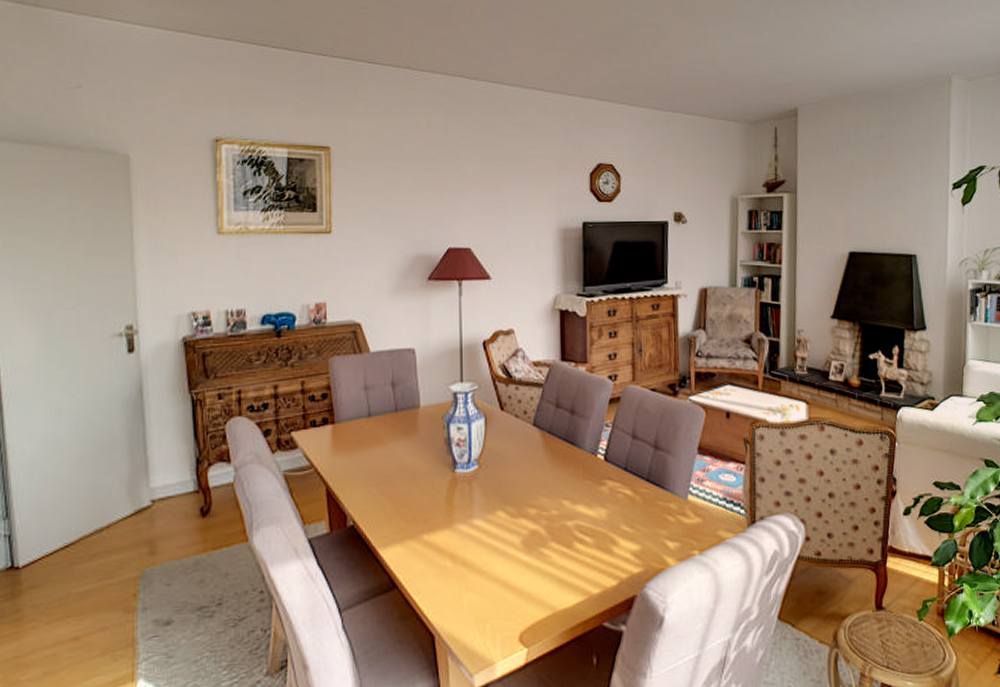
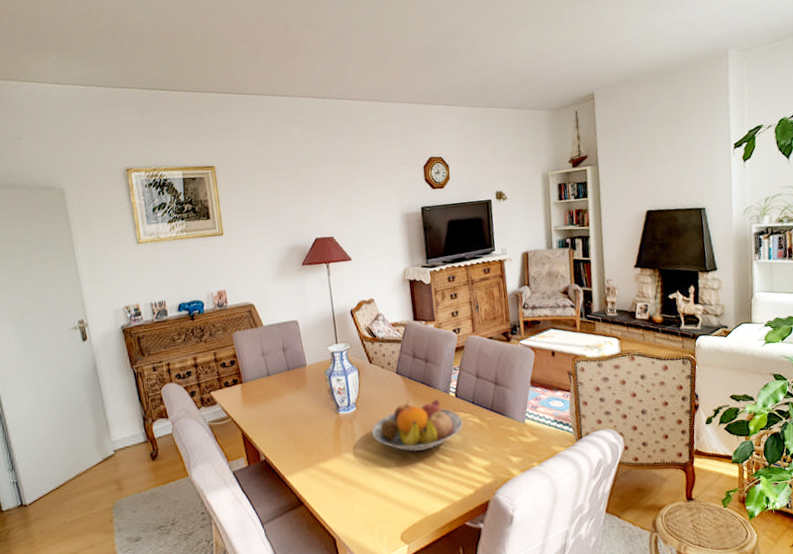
fruit bowl: none [494,460,611,528] -> present [371,399,464,452]

